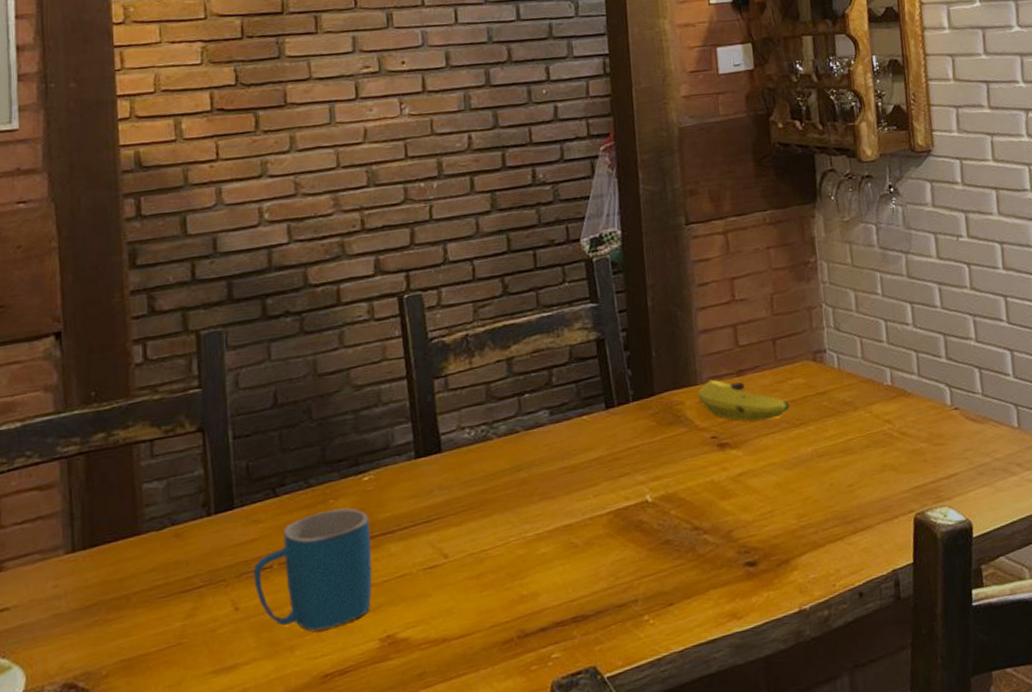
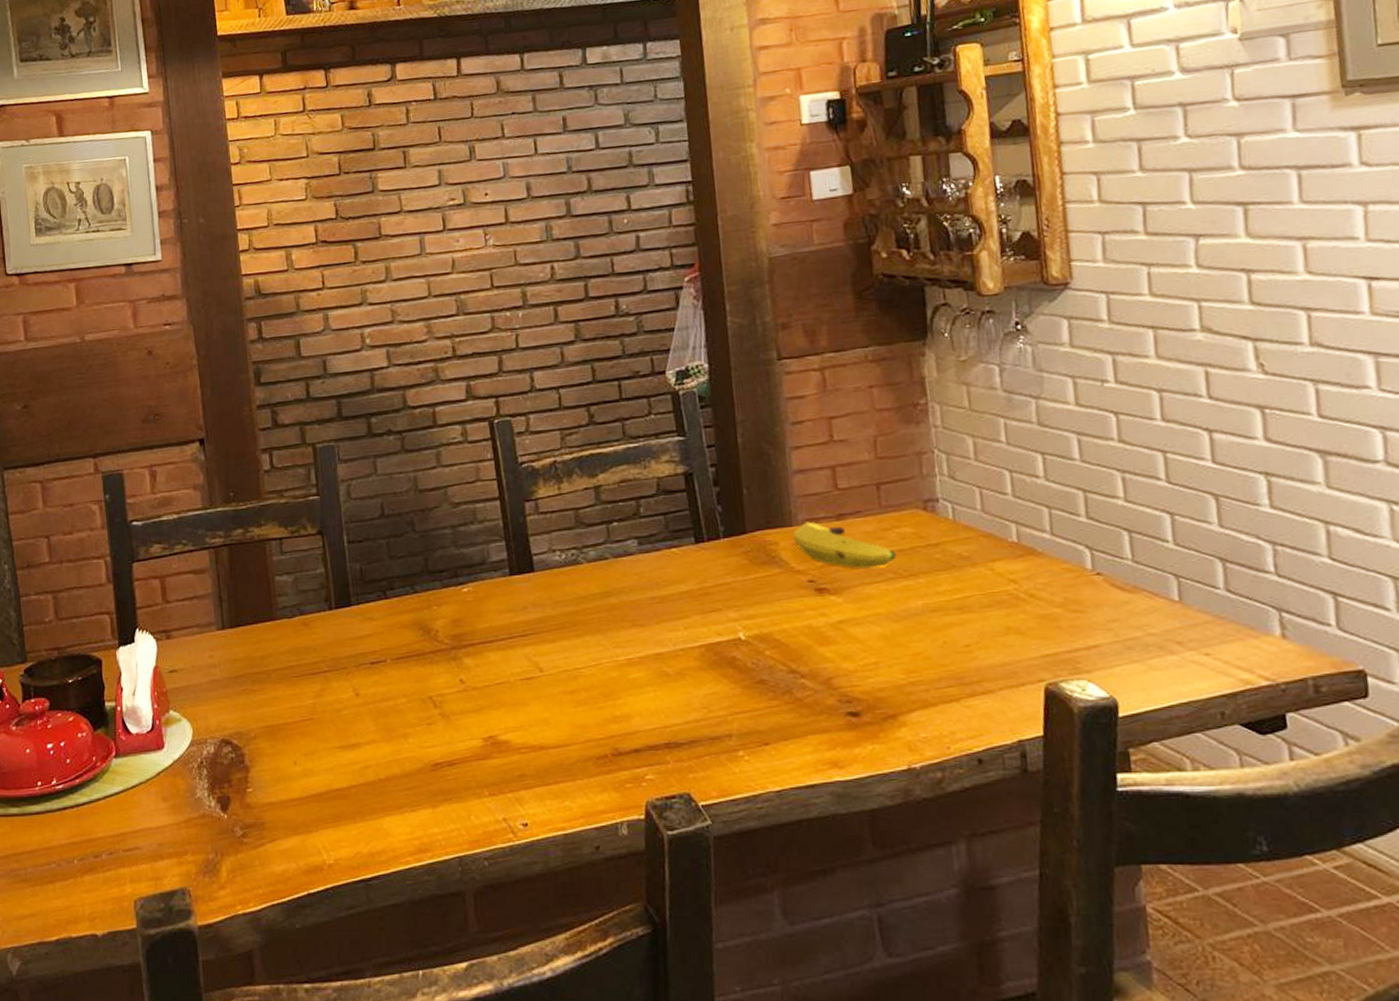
mug: present [253,508,373,631] -> none [370,615,474,723]

